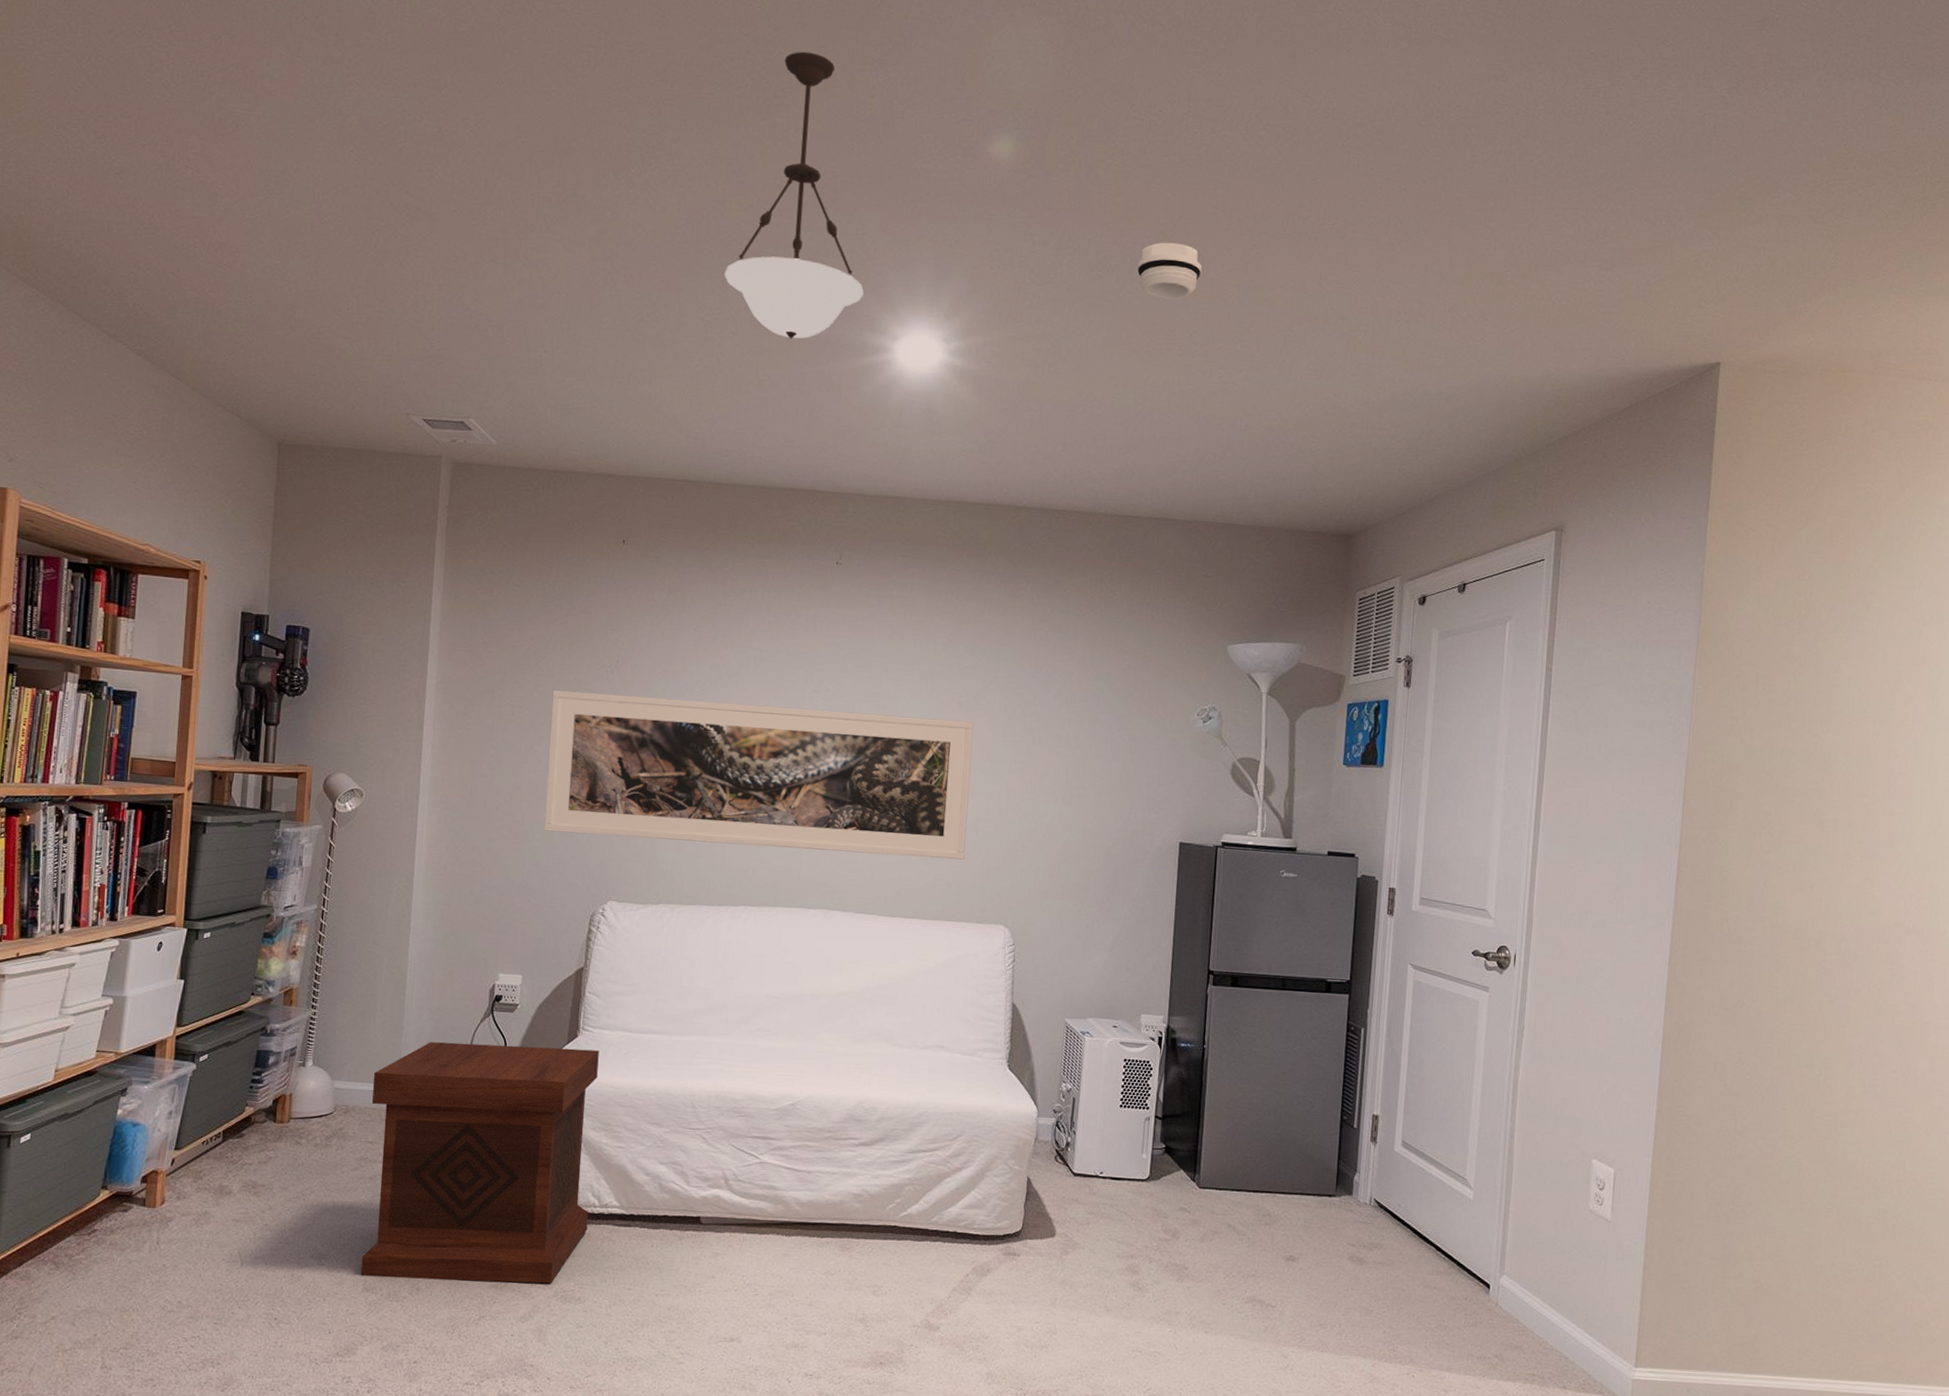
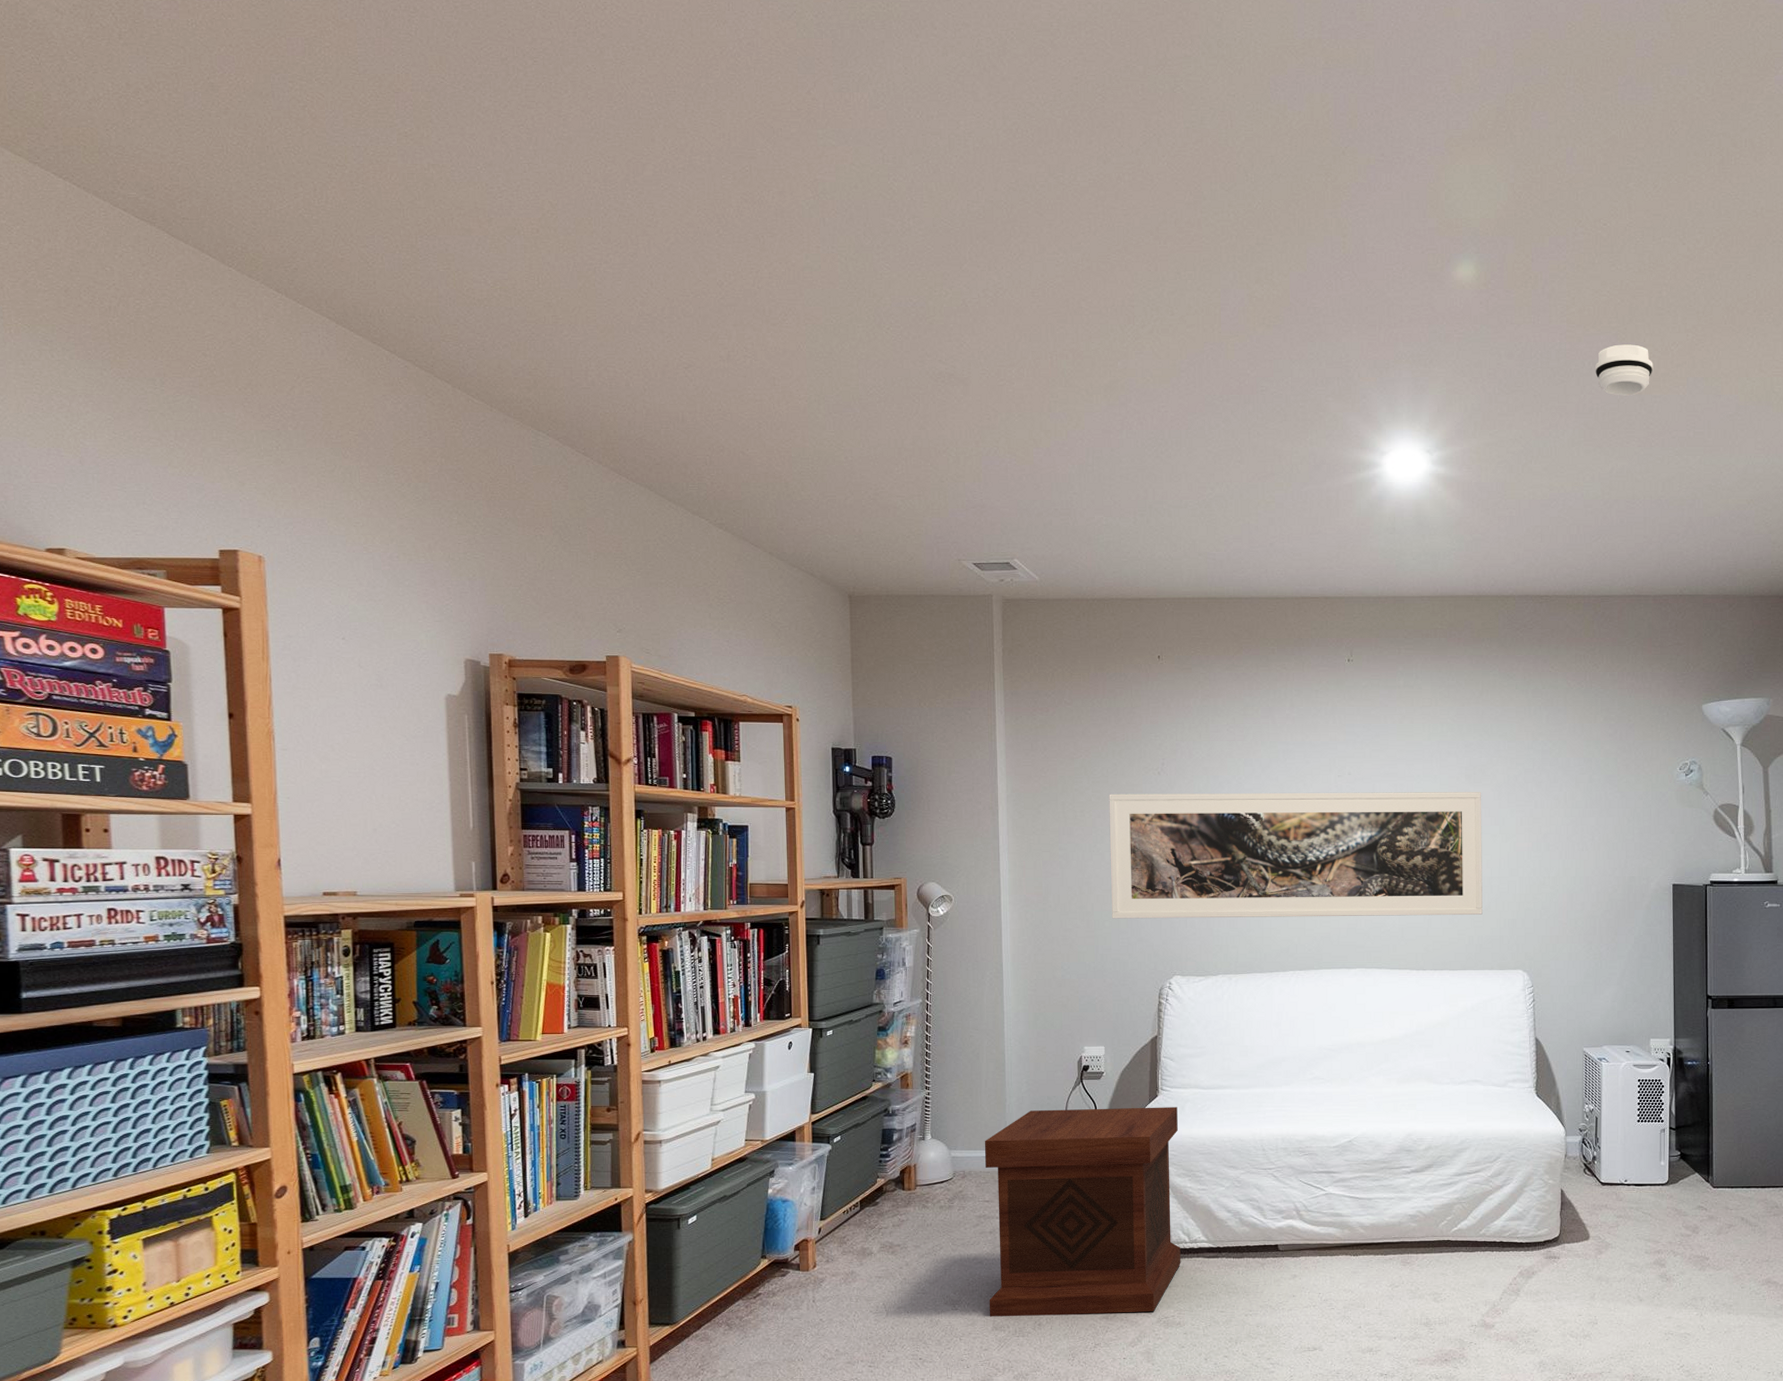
pendant light: present [724,51,864,339] -> none [1226,200,1351,463]

